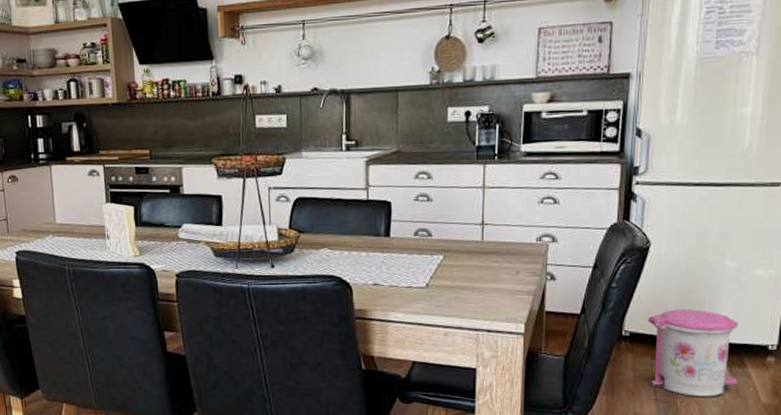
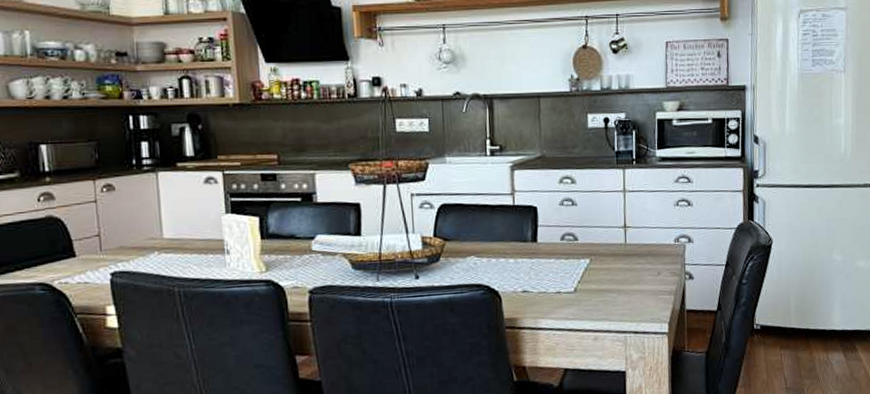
trash can: present [647,309,739,397] -> none [774,300,852,383]

